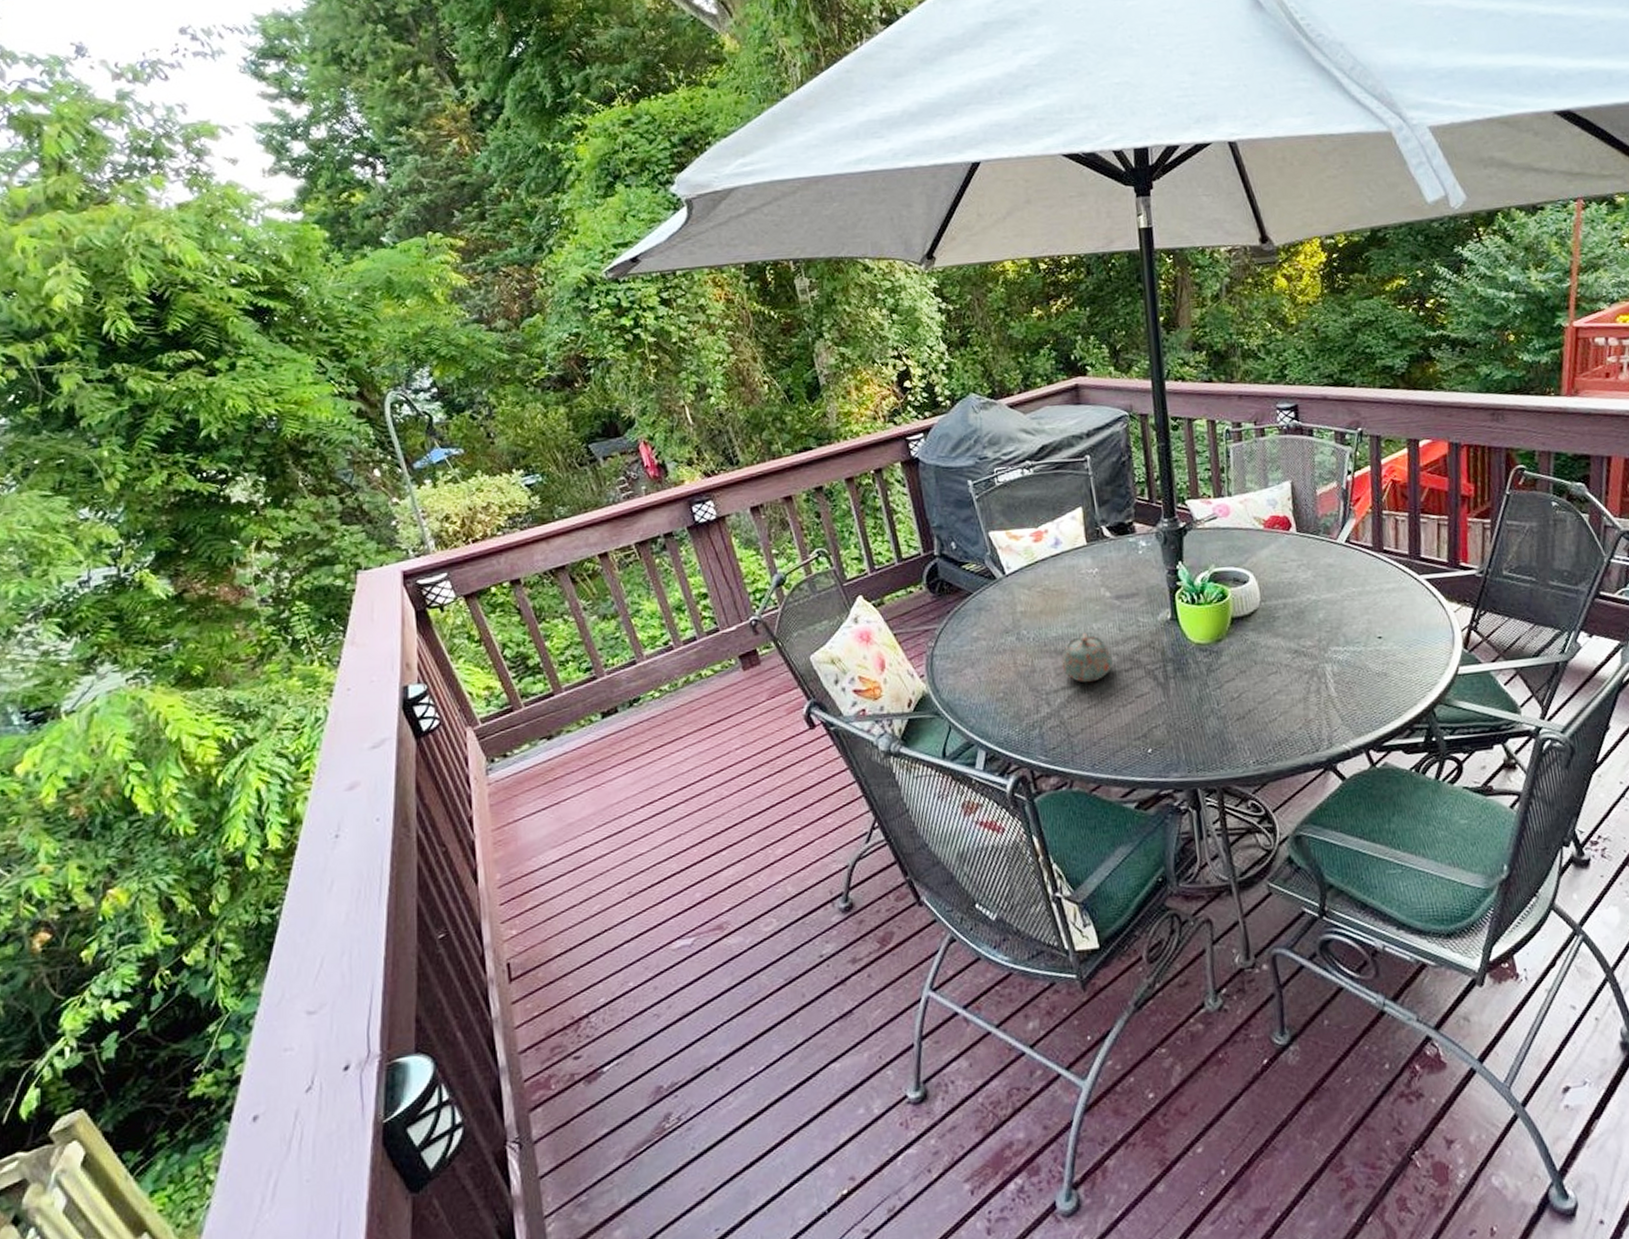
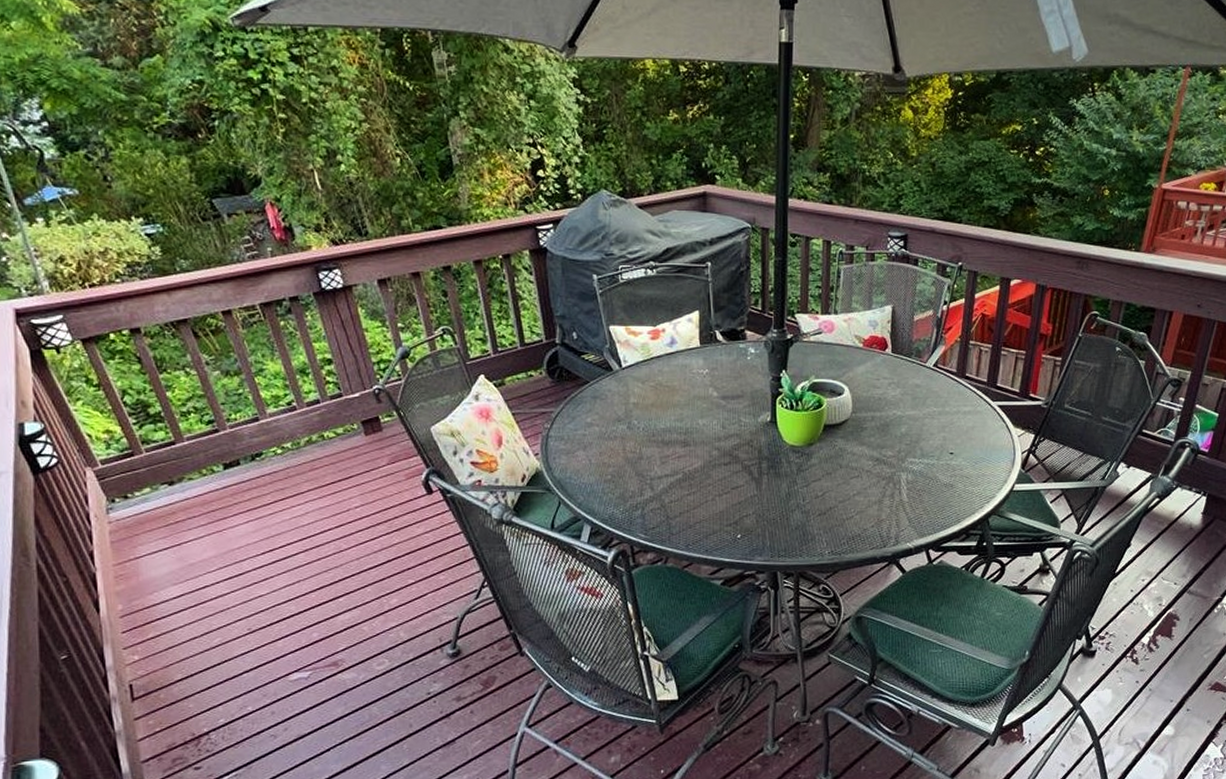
teapot: present [1061,633,1114,683] -> none [667,428,715,473]

